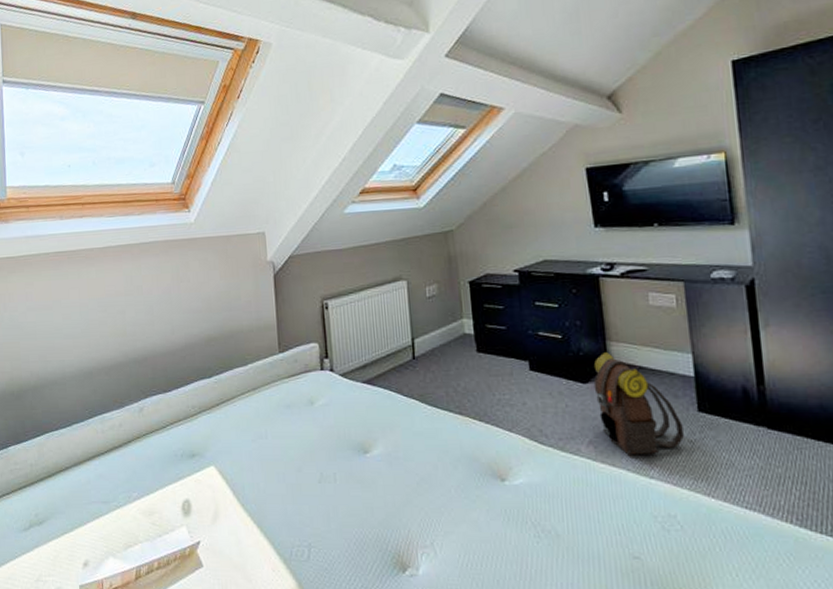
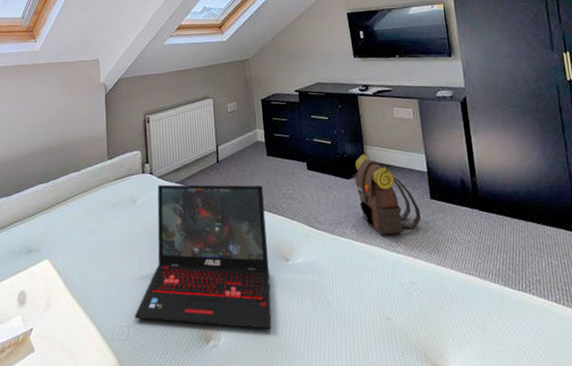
laptop: none [316,384,483,561] -> present [134,184,272,330]

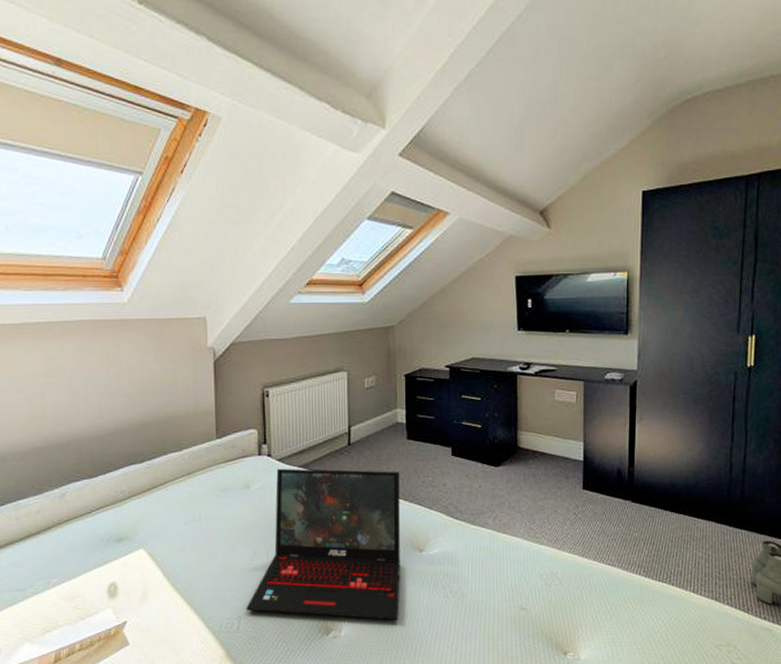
backpack: present [355,154,421,236] -> none [504,440,570,526]

